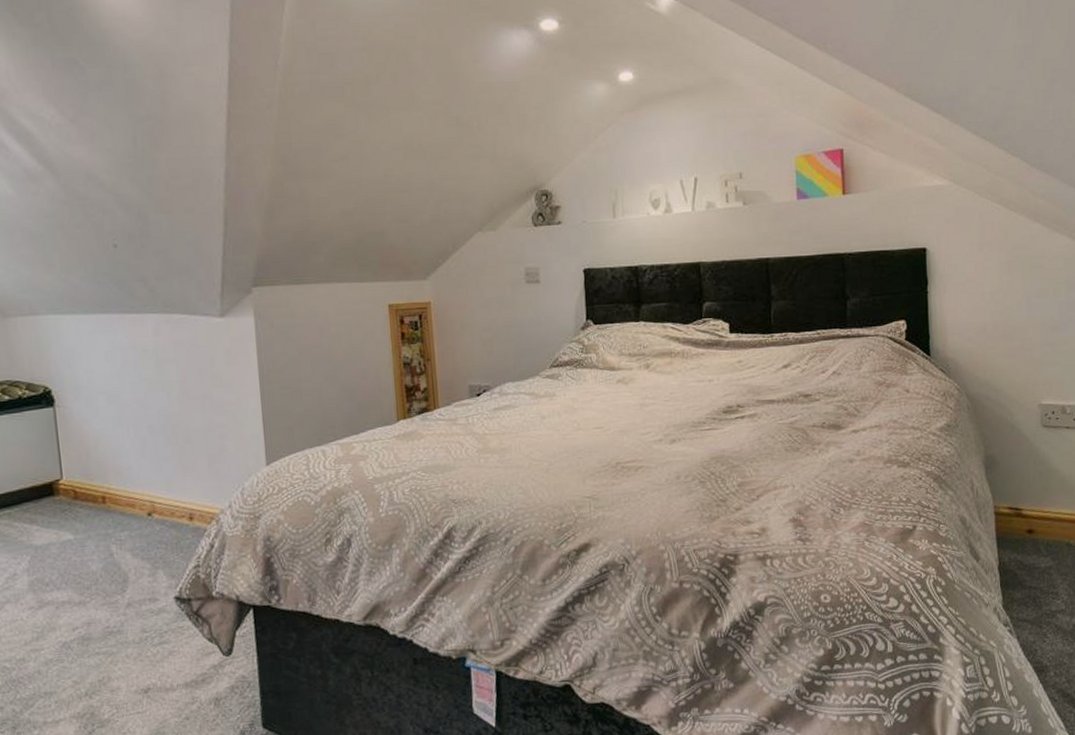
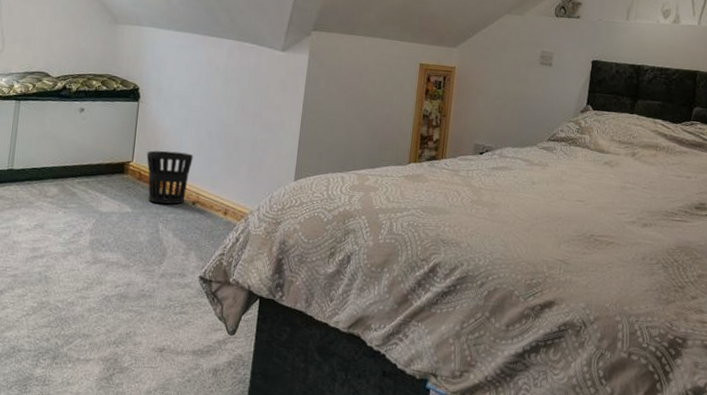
wastebasket: none [78,456,138,523] -> present [146,150,193,204]

